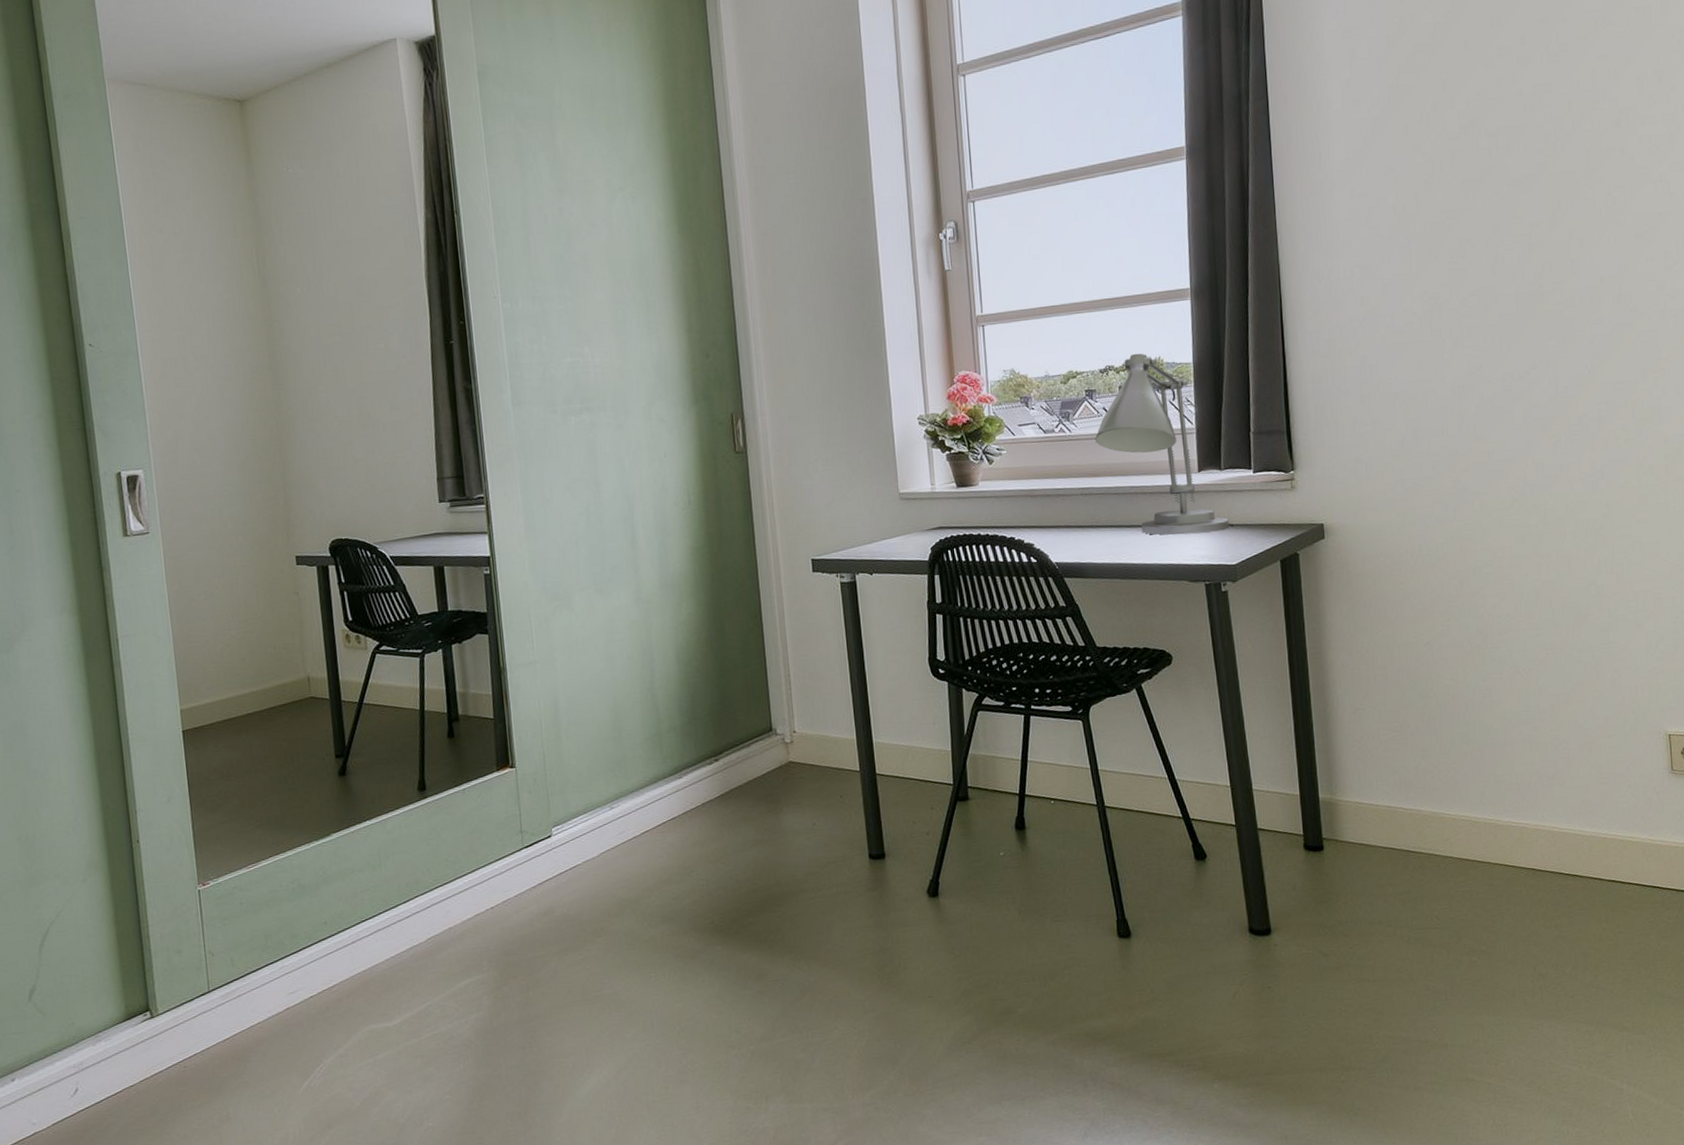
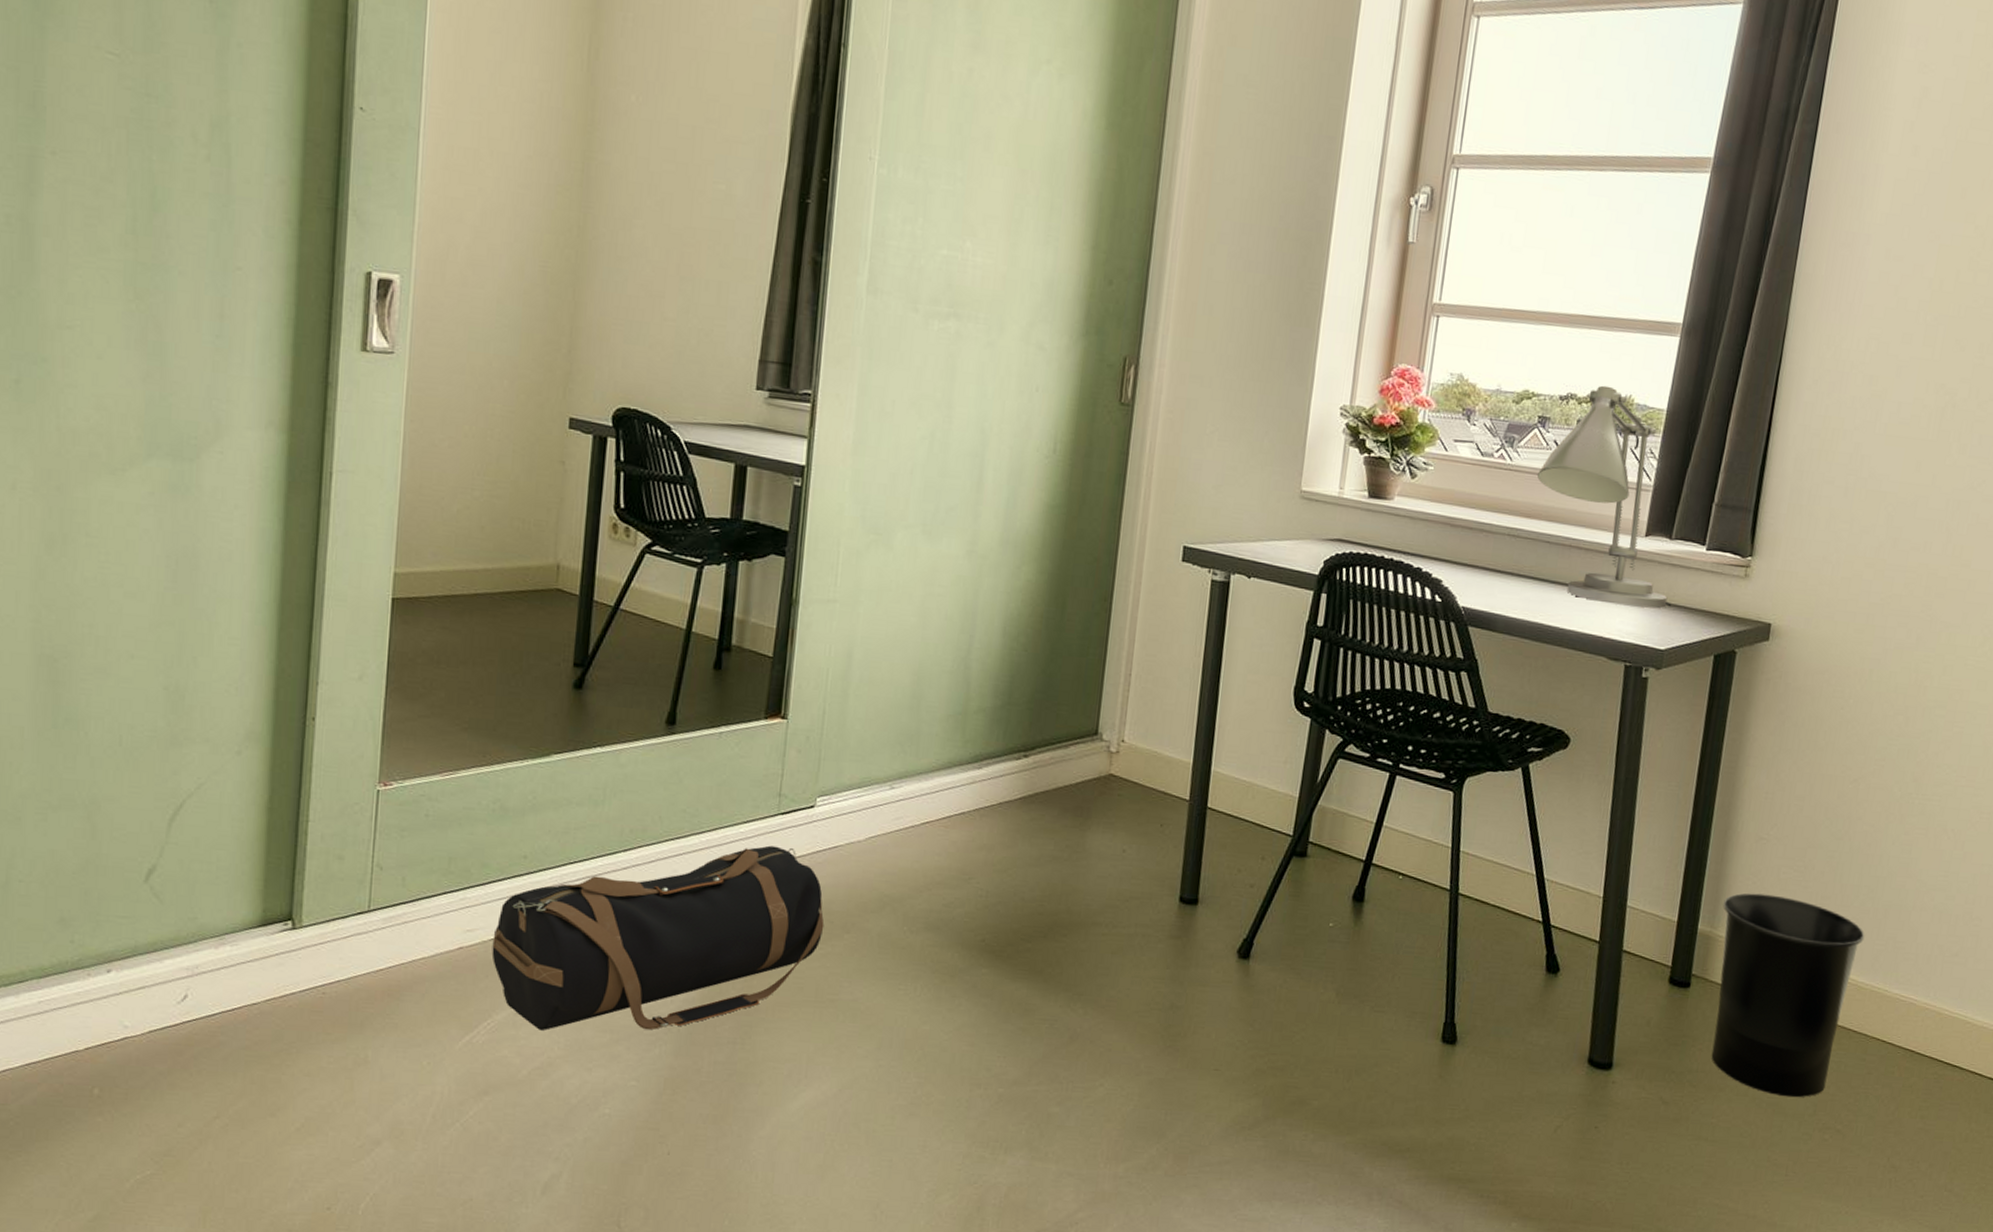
duffel bag: none [311,874,579,1066] -> present [491,845,825,1030]
waste bin: none [1336,755,1468,930] -> present [1711,893,1865,1098]

